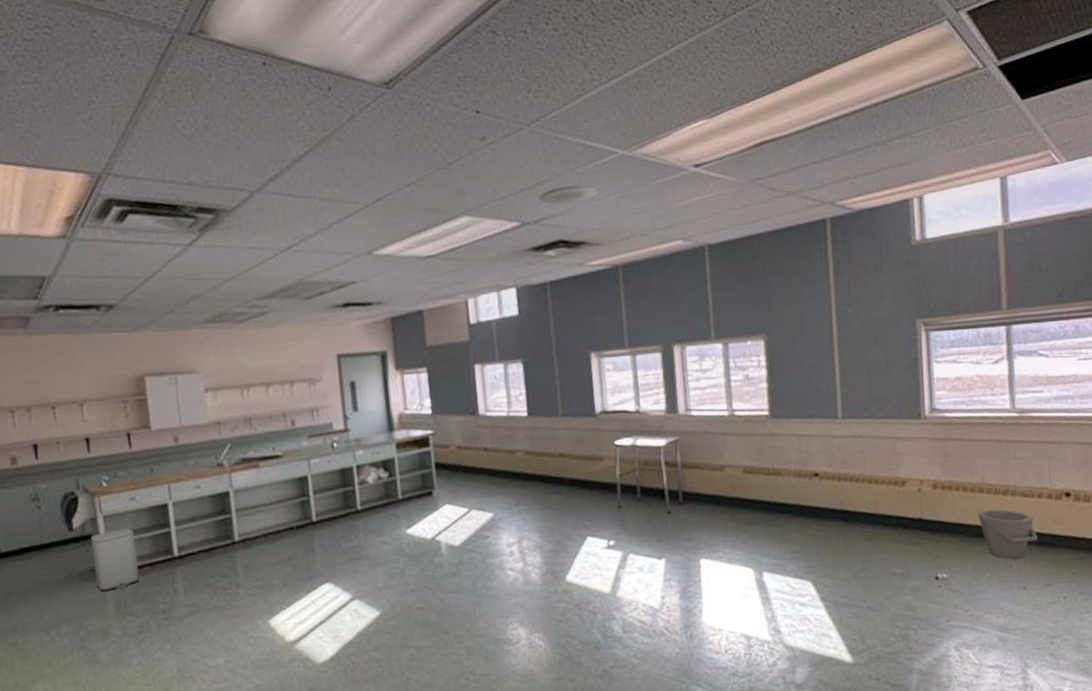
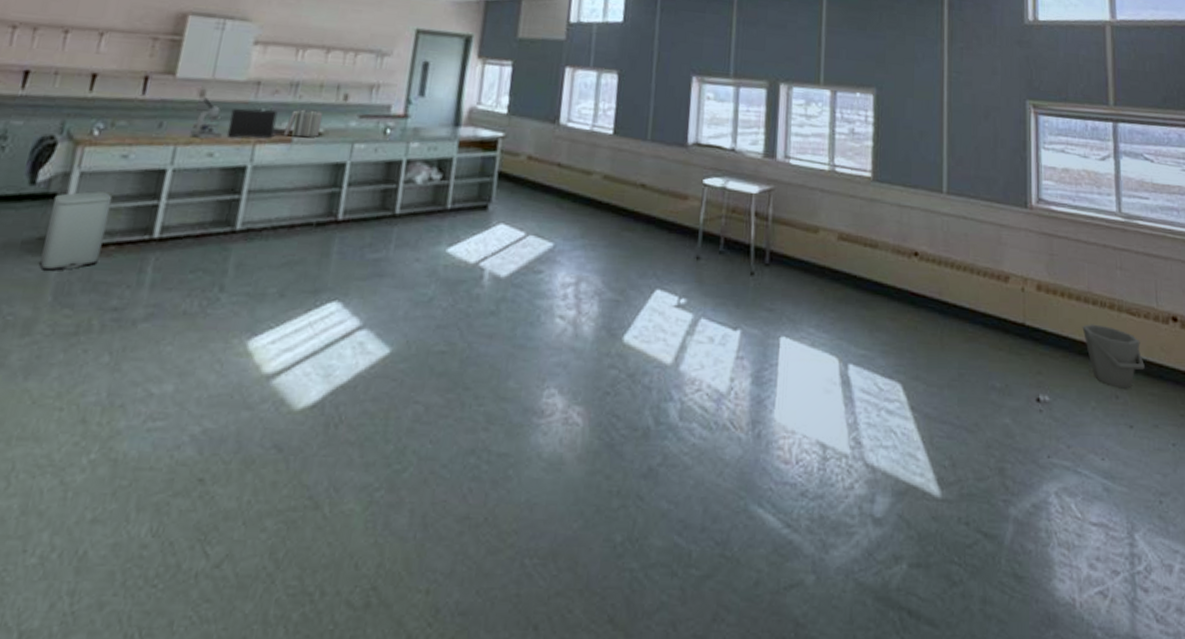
microscope: none [176,442,202,477] -> present [189,97,222,140]
laptop computer: none [203,443,244,472] -> present [226,108,278,140]
books: none [250,437,280,464] -> present [283,109,324,138]

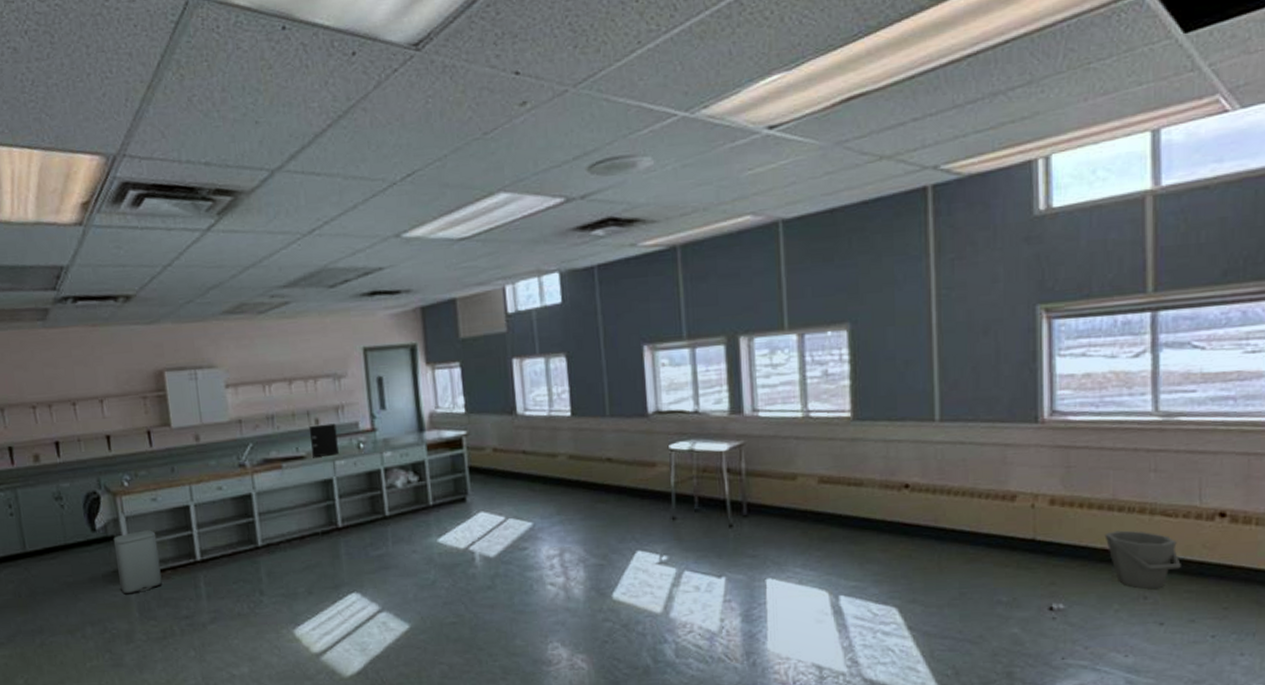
microscope: present [189,97,222,140] -> none [198,441,224,477]
laptop computer: present [226,108,278,140] -> none [225,442,267,473]
books: present [283,109,324,138] -> none [273,437,304,465]
binder: none [330,101,366,137] -> present [308,423,339,457]

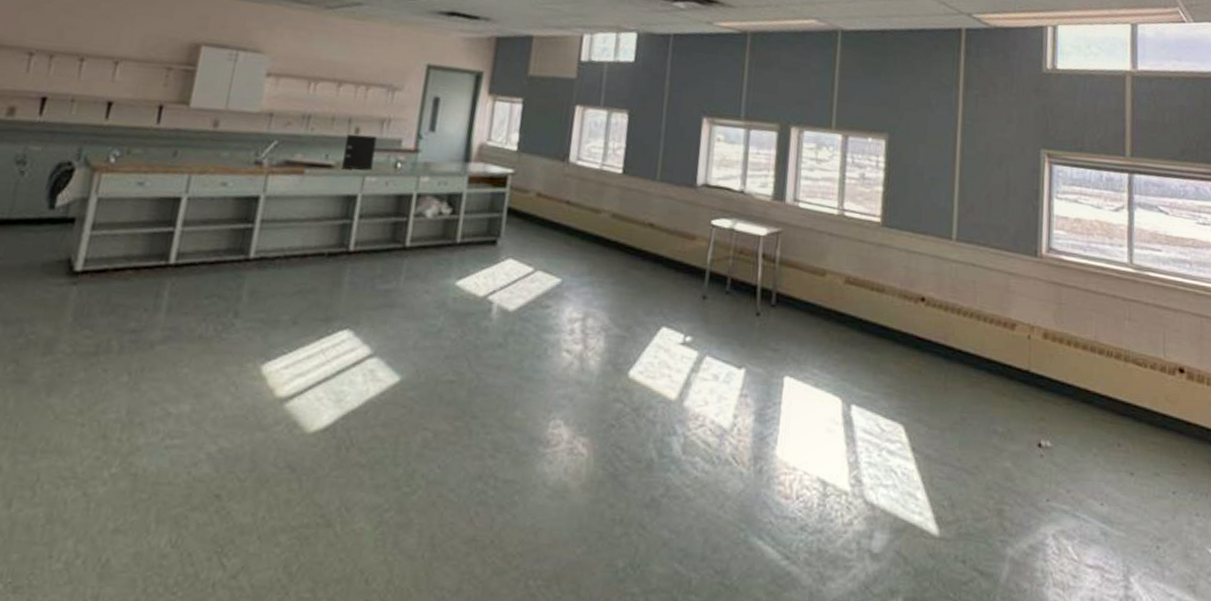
pedal bin: present [113,530,162,595] -> none [60,217,130,293]
bucket: present [1104,530,1181,589] -> none [1087,372,1149,437]

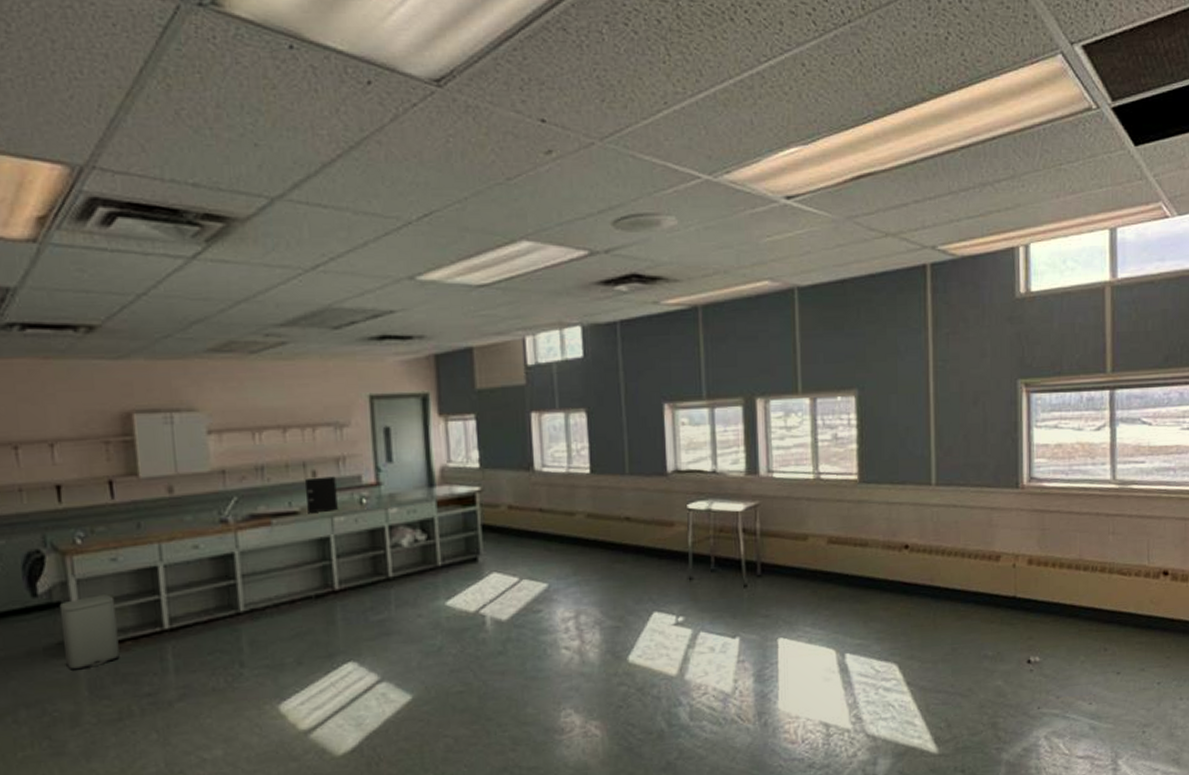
pedal bin: none [60,217,130,293] -> present [59,594,120,670]

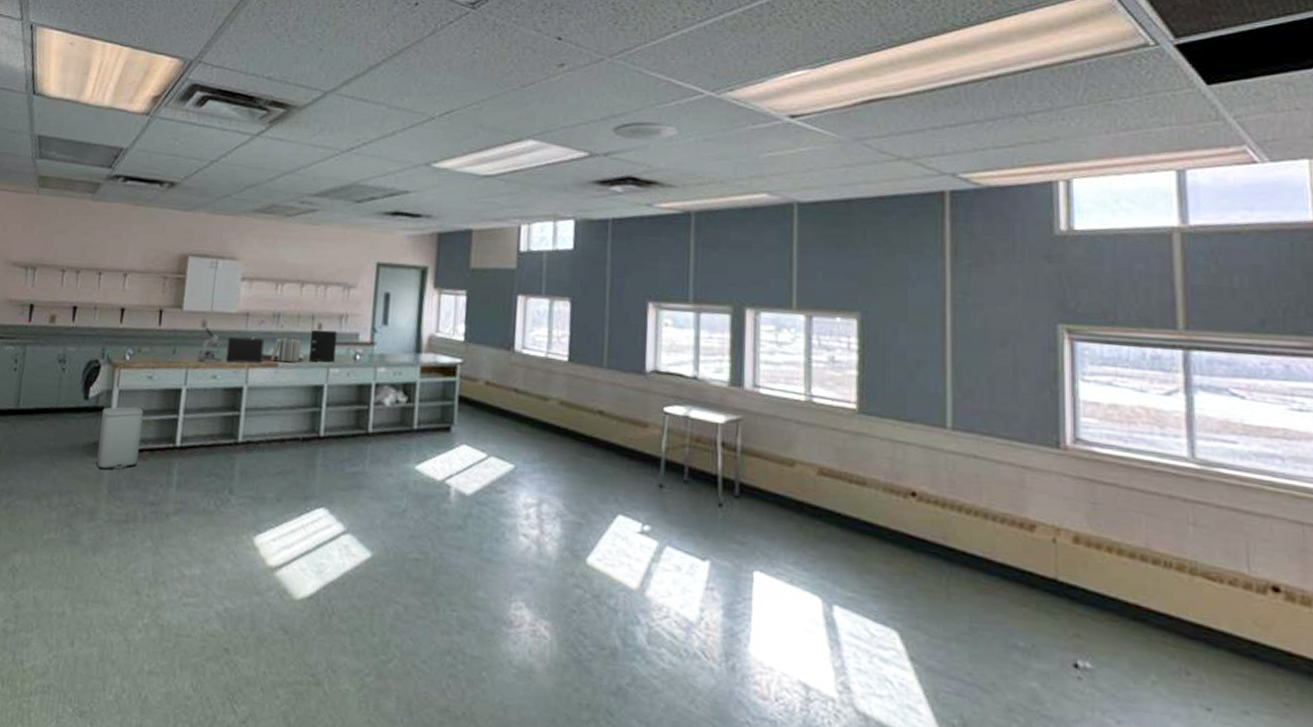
microscope: none [170,493,201,534] -> present [197,327,222,364]
laptop computer: none [204,495,253,530] -> present [225,337,265,364]
books: none [261,490,297,521] -> present [270,337,302,363]

